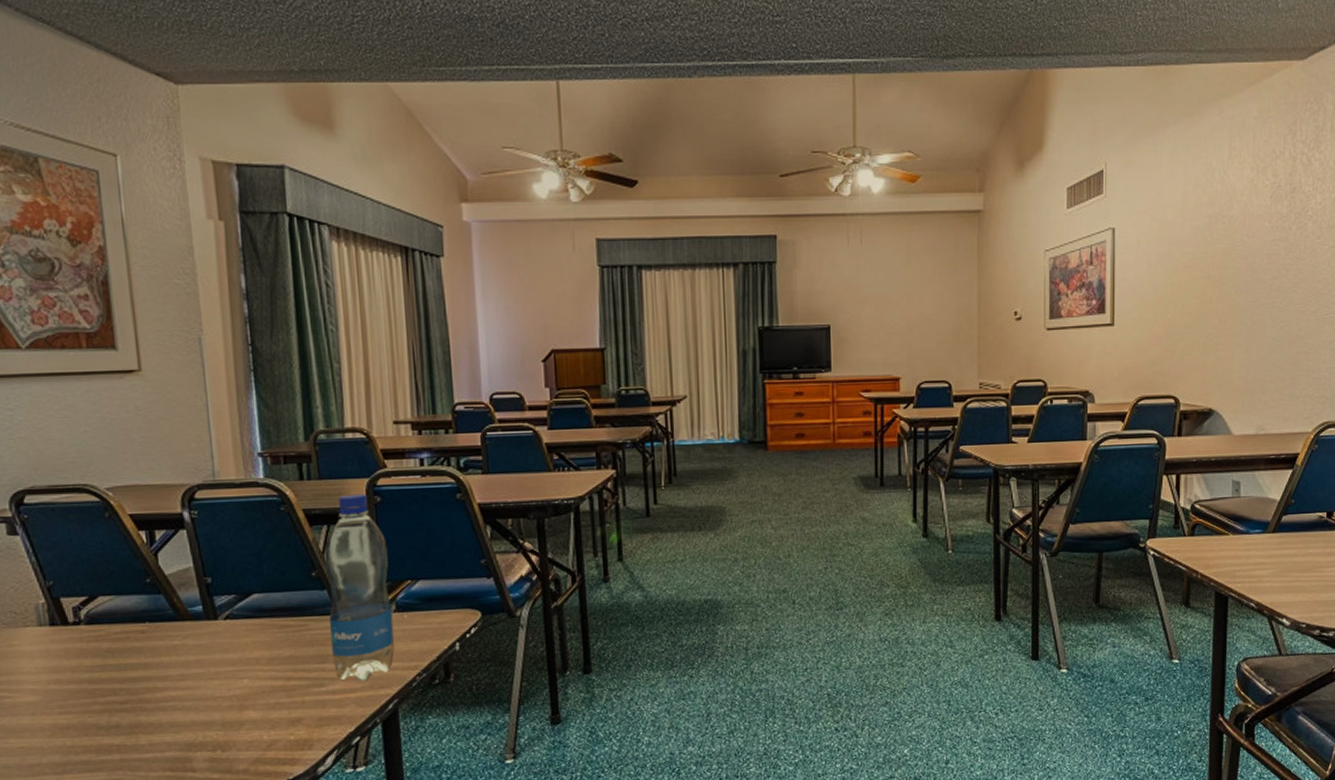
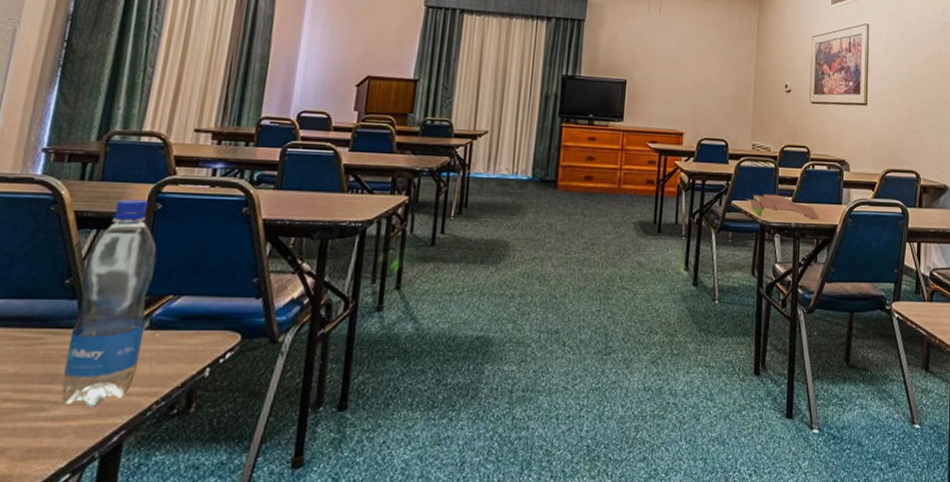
papers: none [974,435,1061,460] -> present [744,193,820,220]

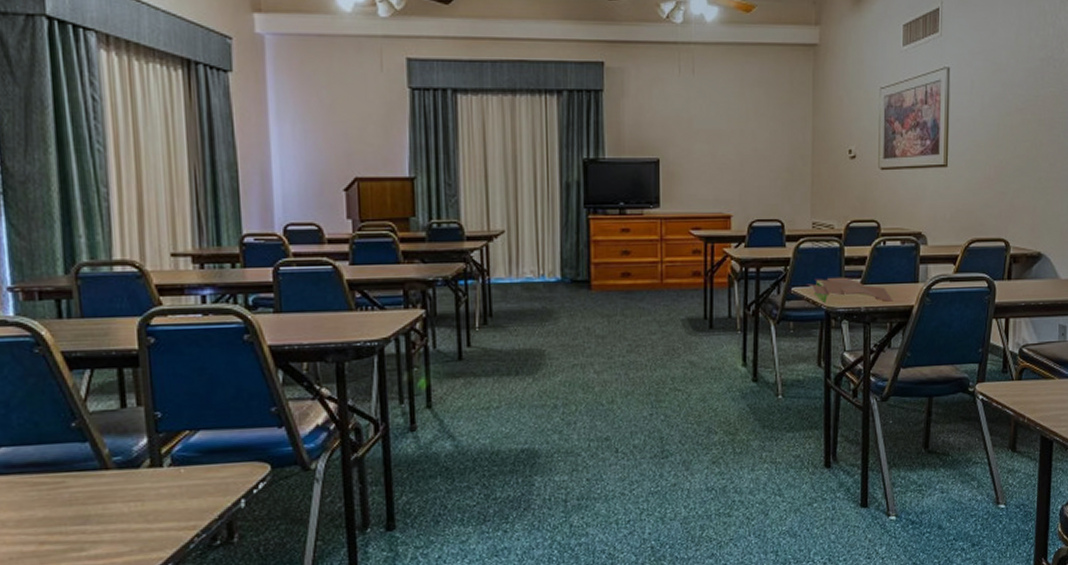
bottle: present [61,199,157,407] -> none [87,334,170,544]

